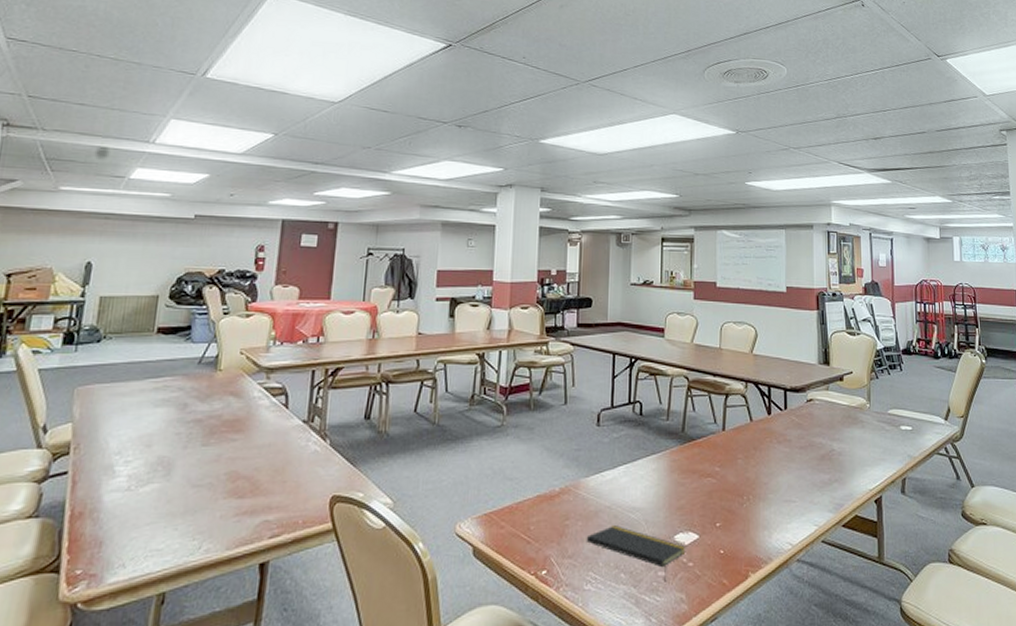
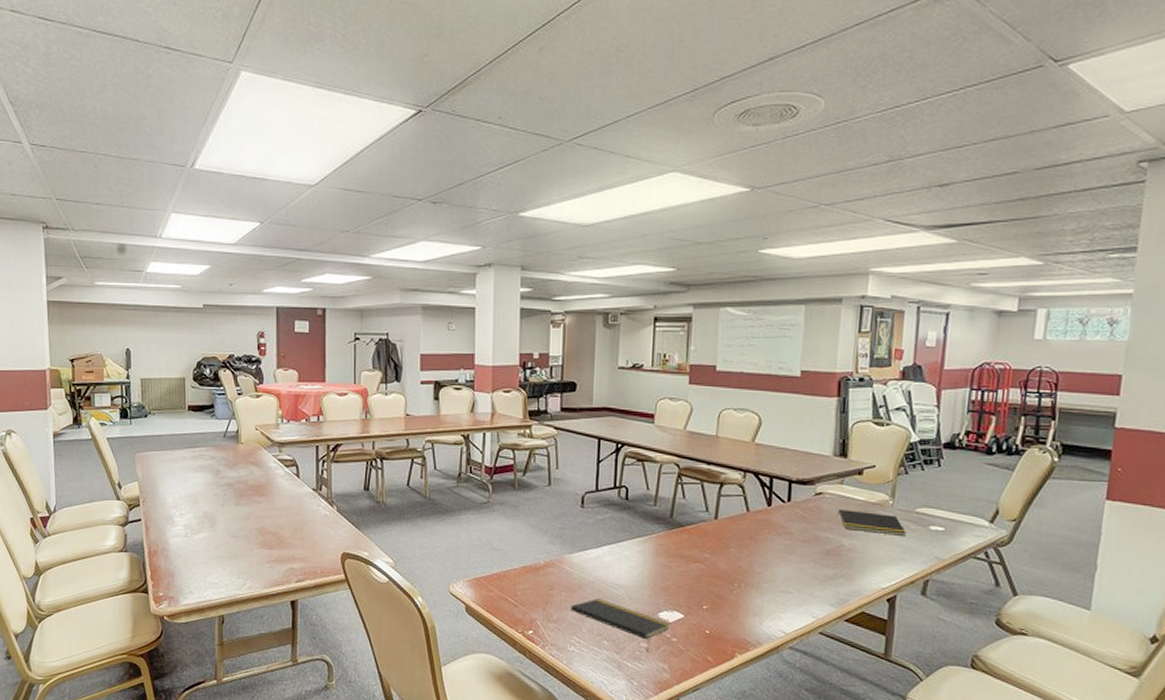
notepad: none [826,414,883,437] -> present [837,509,906,536]

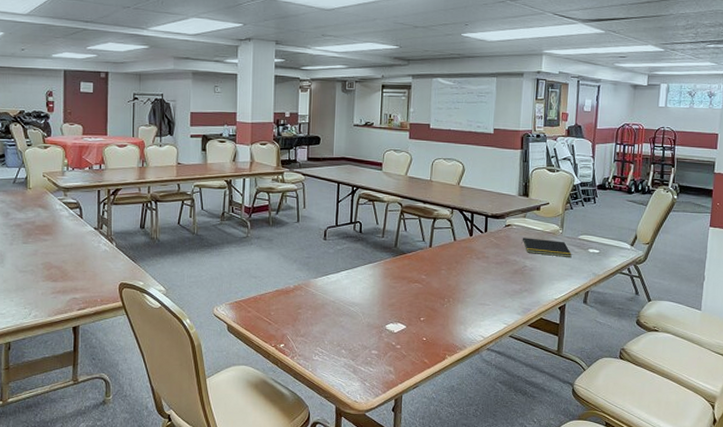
notepad: present [570,598,670,651] -> none [314,315,395,357]

